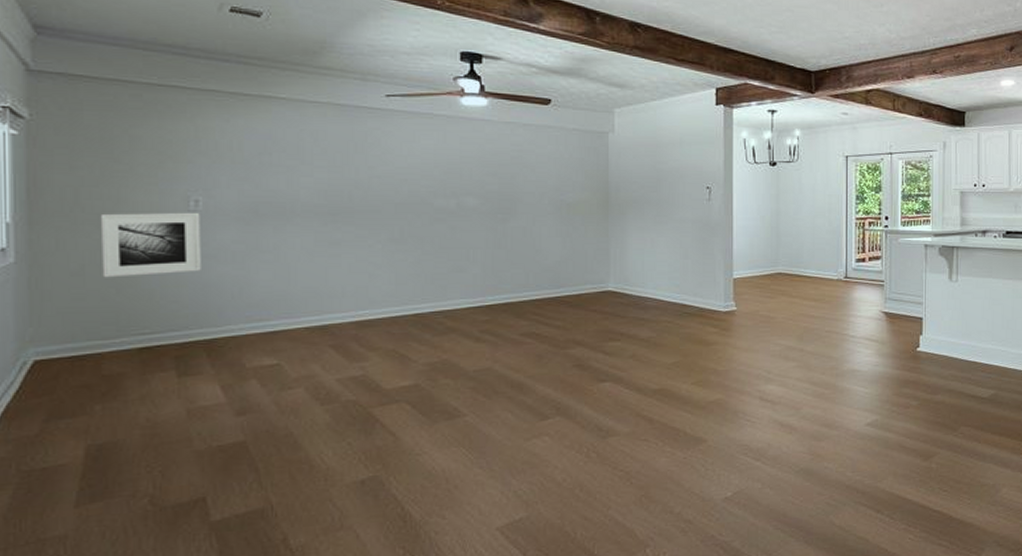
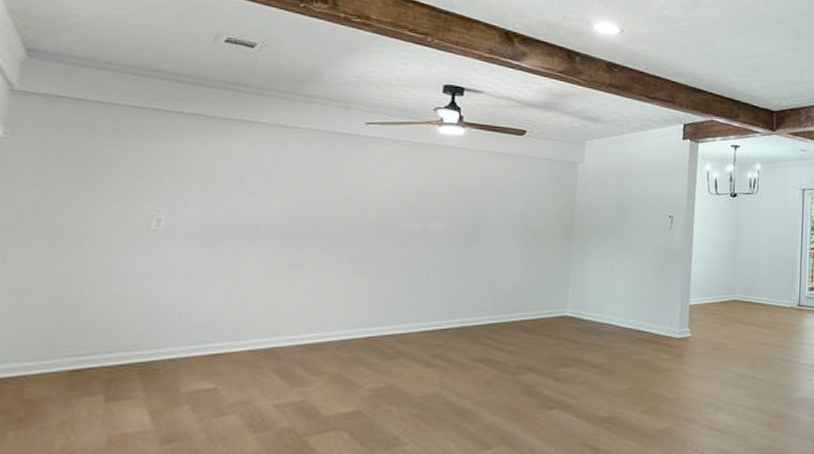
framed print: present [100,212,201,278] -> none [45,231,161,296]

